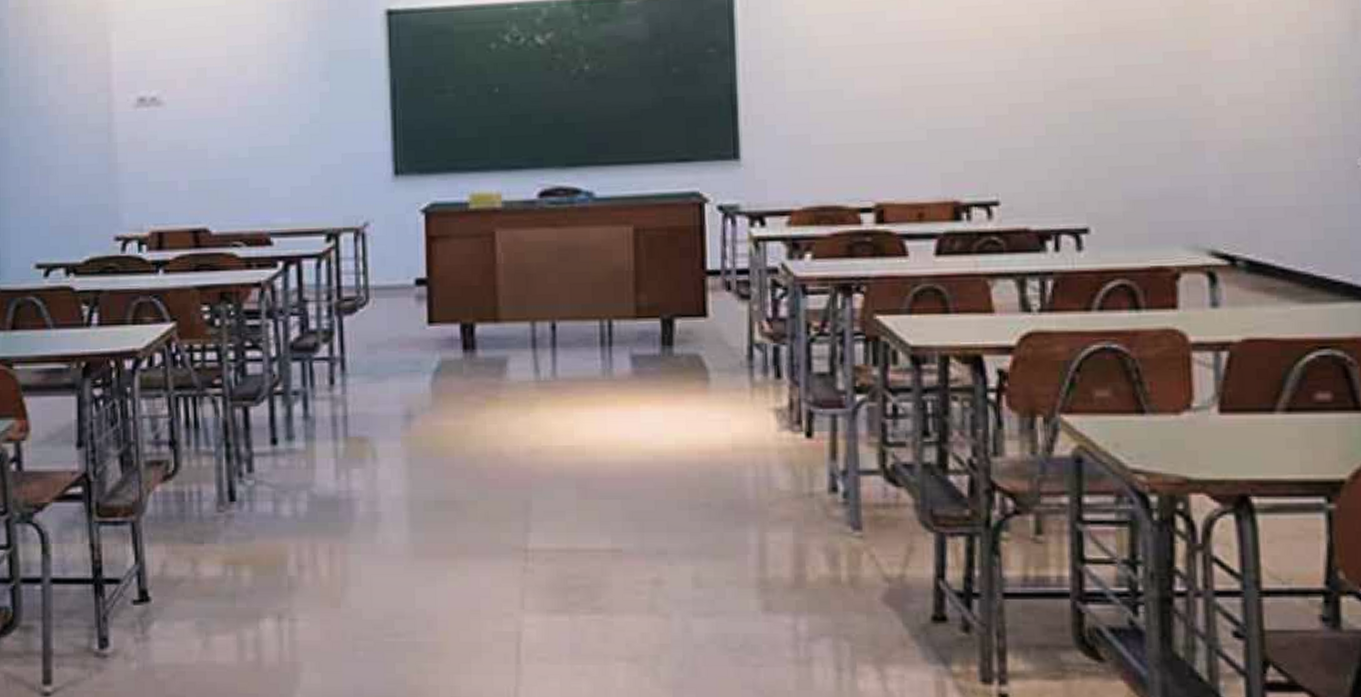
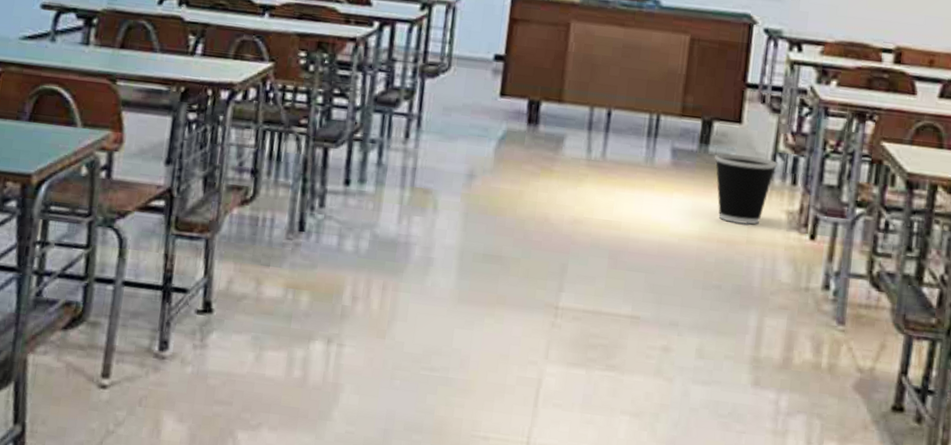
wastebasket: none [682,351,755,431] -> present [715,153,777,225]

